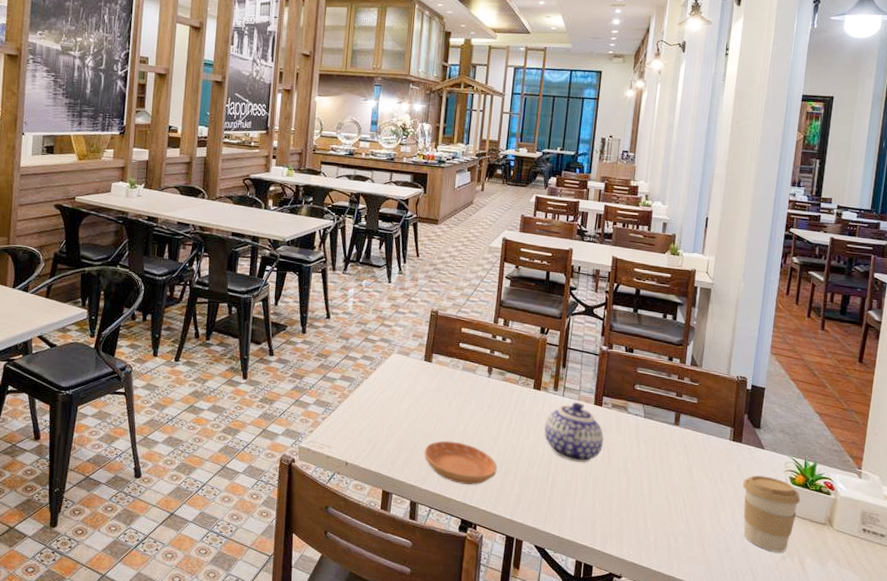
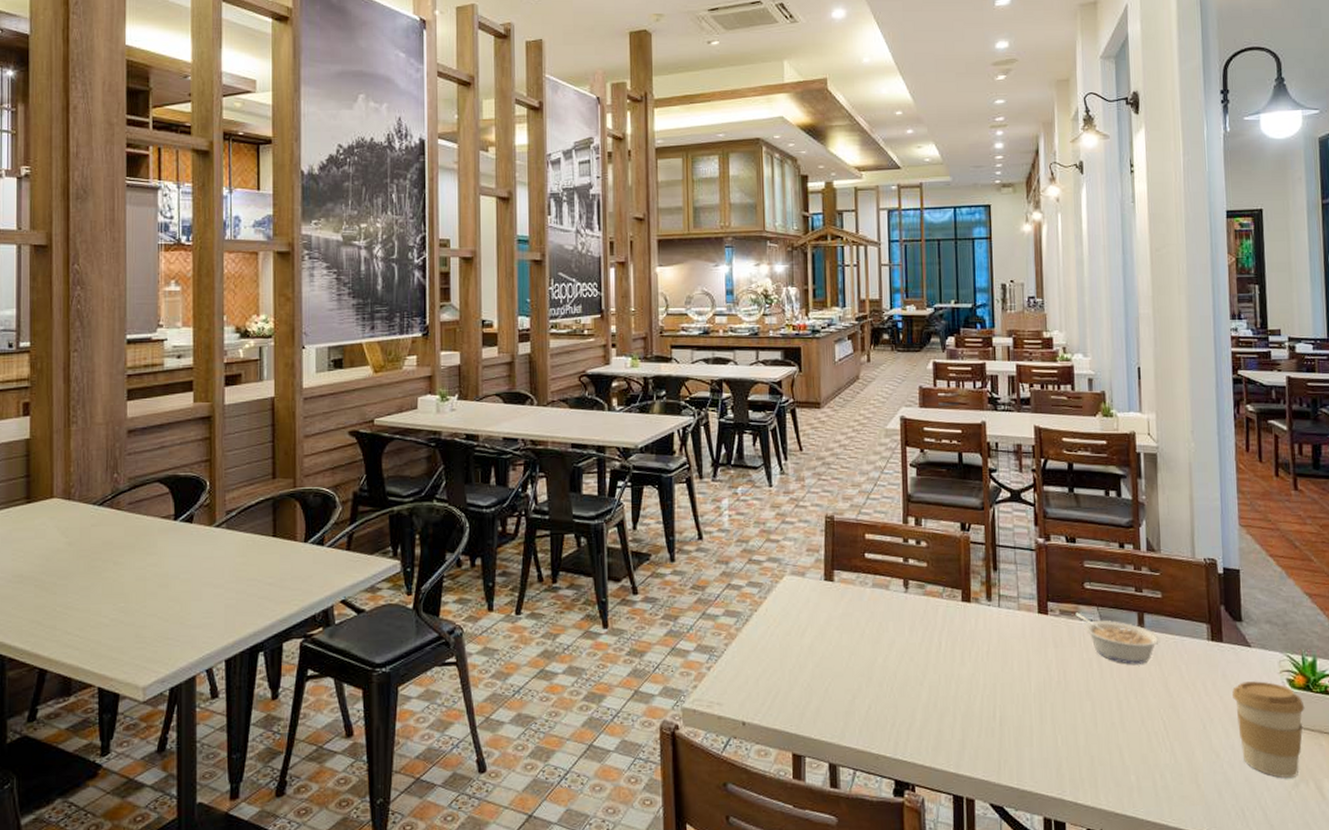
saucer: present [424,440,497,485] -> none [838,679,931,734]
teapot: present [544,401,604,462] -> none [981,612,1056,689]
legume: none [624,407,691,453] -> present [1075,612,1161,664]

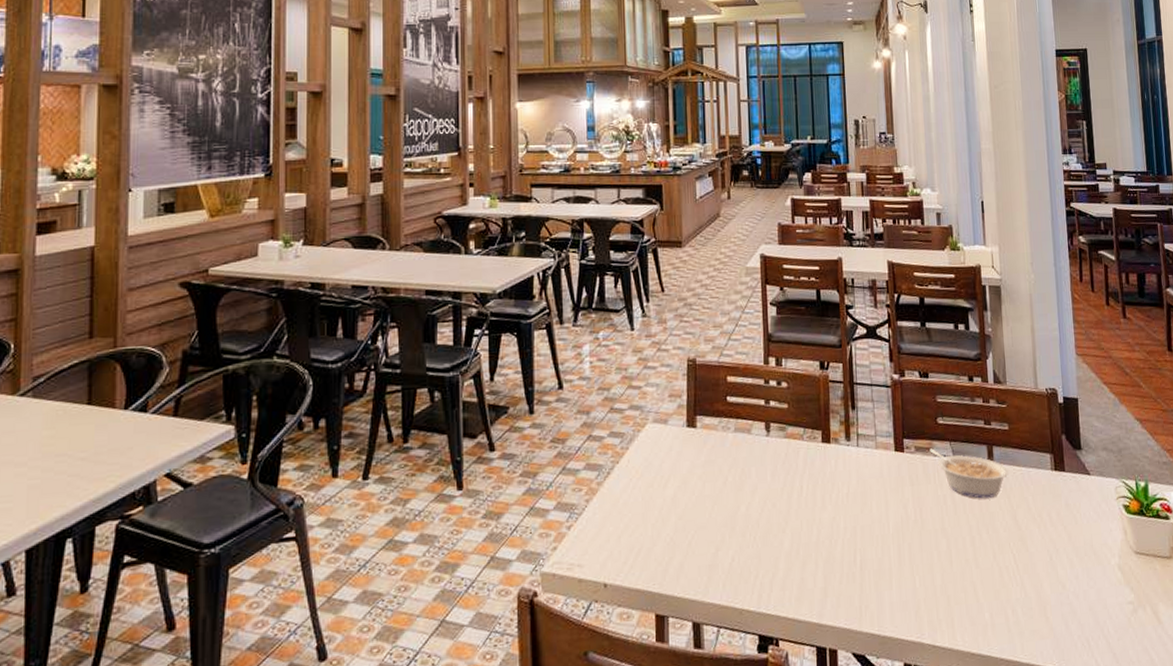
coffee cup: present [1232,681,1305,778] -> none [1075,508,1140,605]

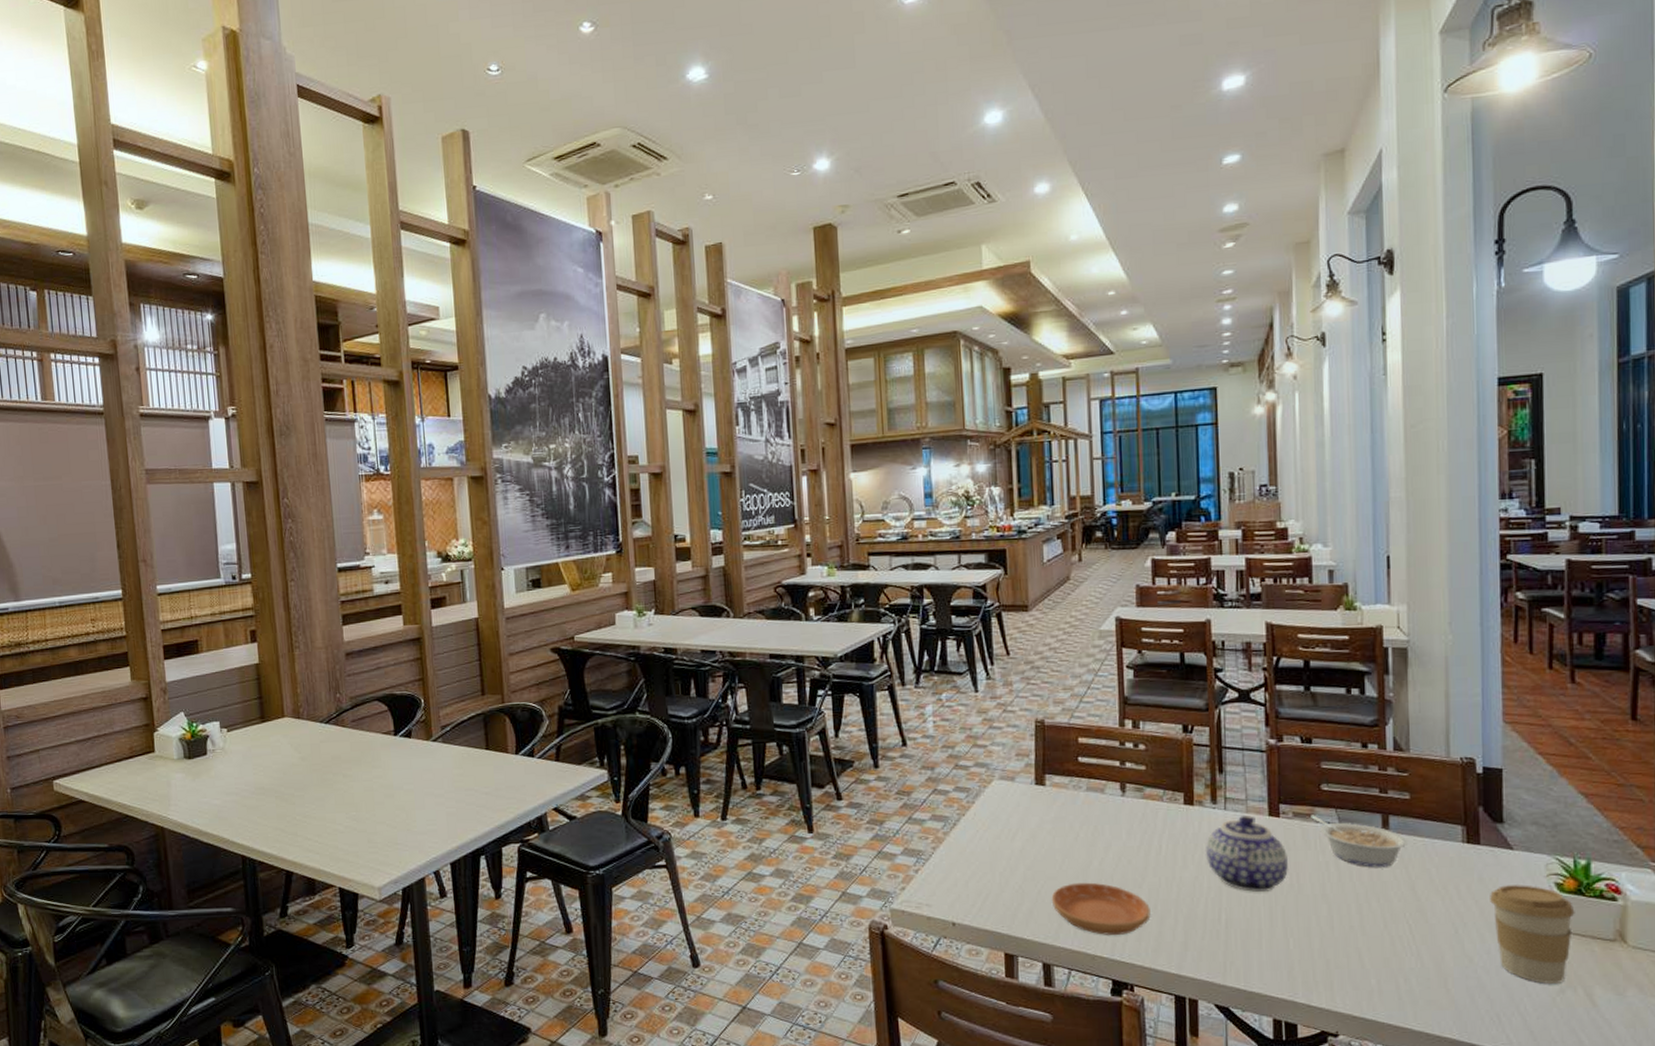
saucer: none [701,529,794,587] -> present [1051,882,1151,935]
teapot: none [841,450,913,530] -> present [1205,814,1288,892]
coffee cup: none [1075,508,1140,605] -> present [1490,885,1575,984]

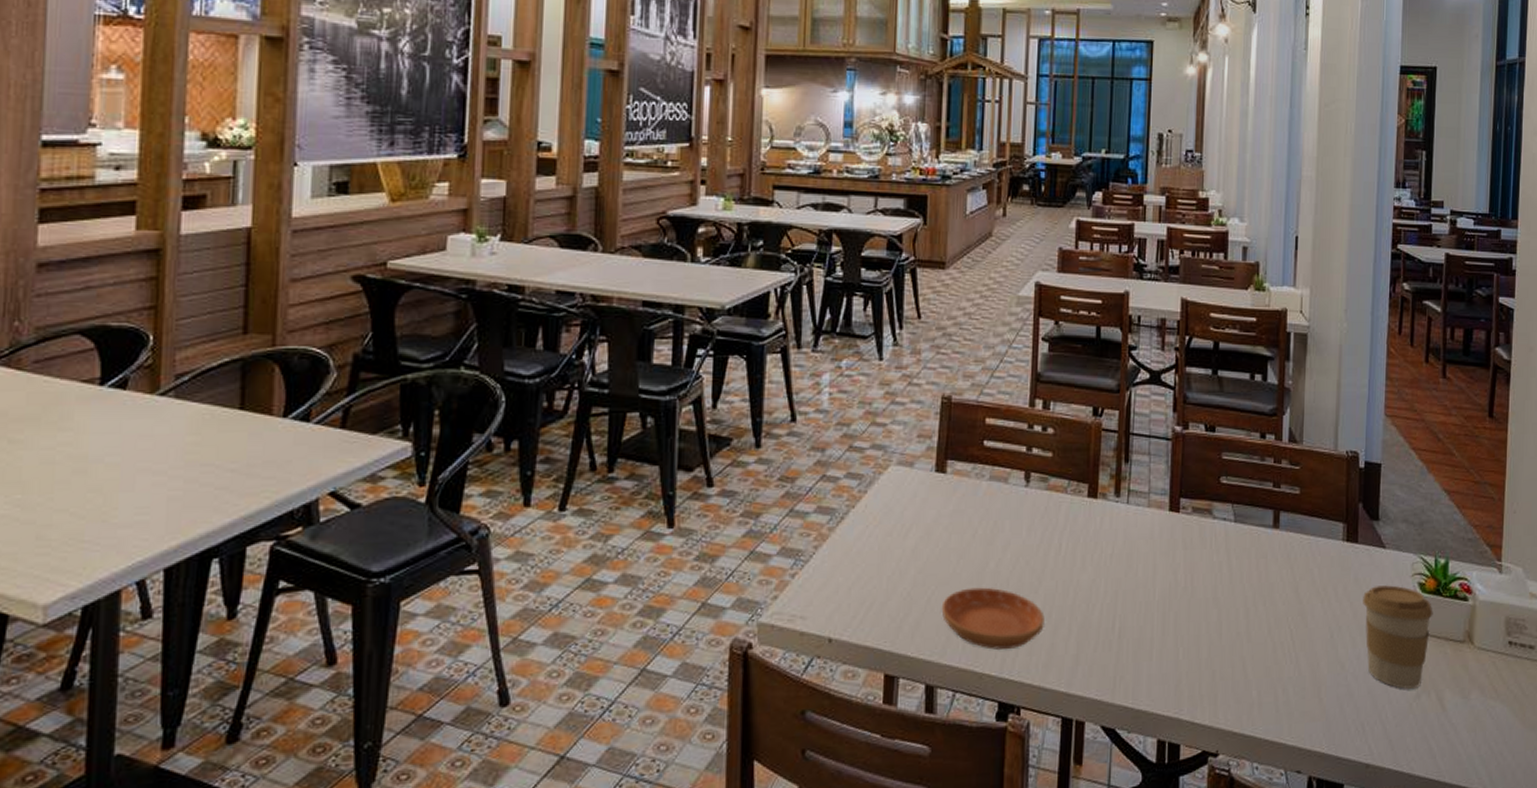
teapot: present [1205,814,1288,892] -> none [1104,509,1184,596]
legume: present [1311,815,1408,867] -> none [1208,510,1295,568]

